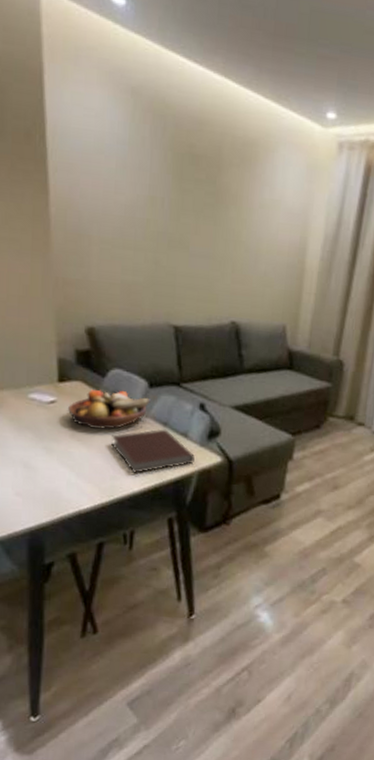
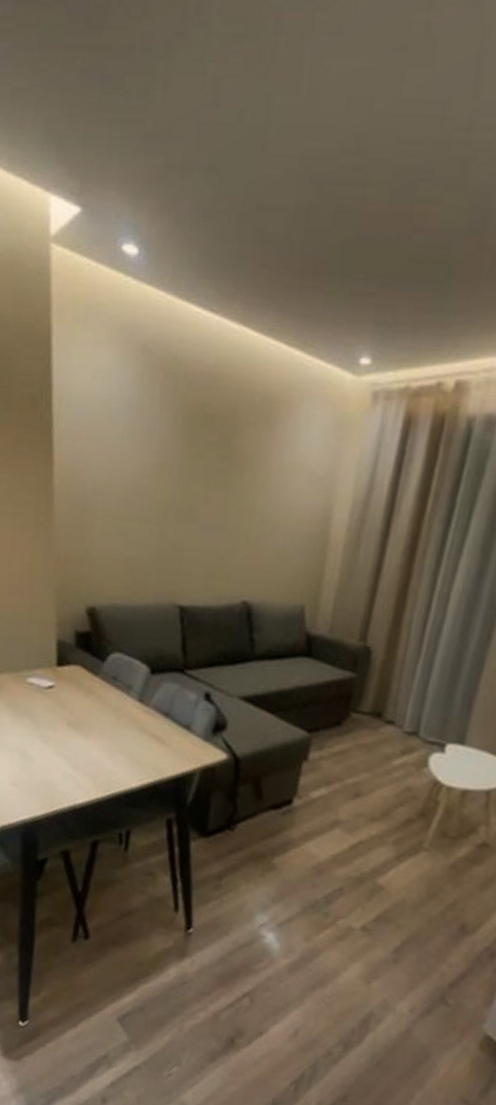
fruit bowl: present [68,390,151,429] -> none [66,675,152,719]
notebook: present [111,428,195,473] -> none [109,719,198,768]

